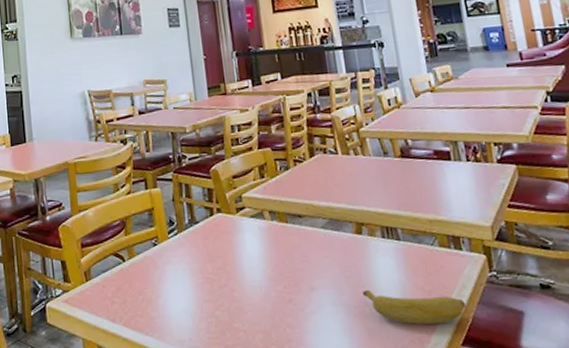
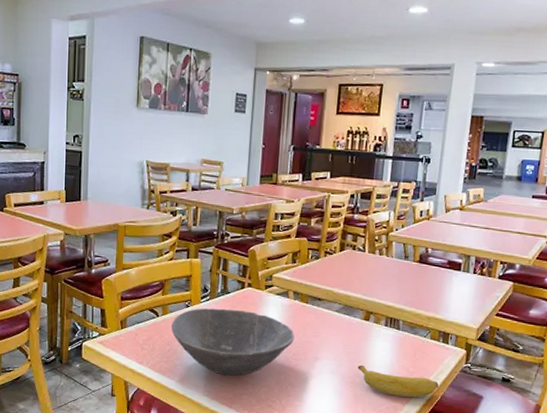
bowl: none [140,241,282,324] -> present [171,308,294,376]

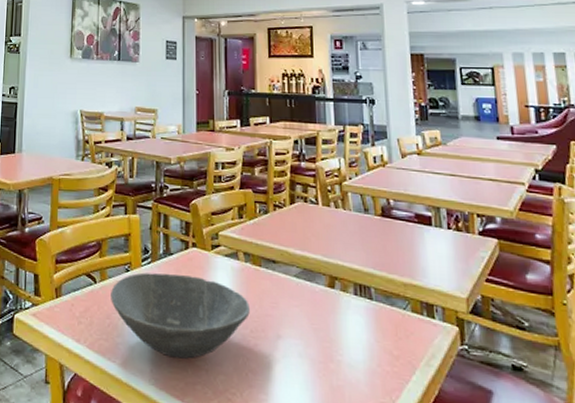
banana: present [357,365,440,398] -> none [329,345,434,392]

